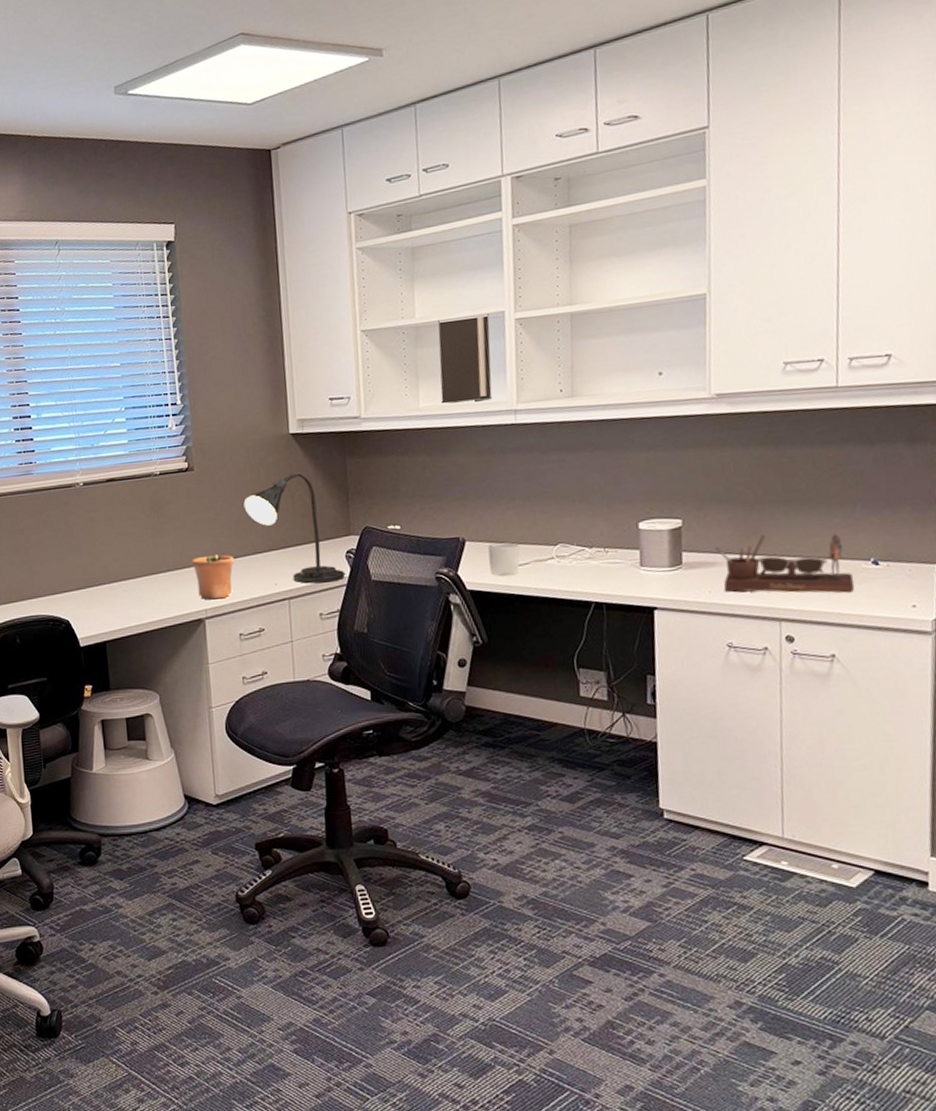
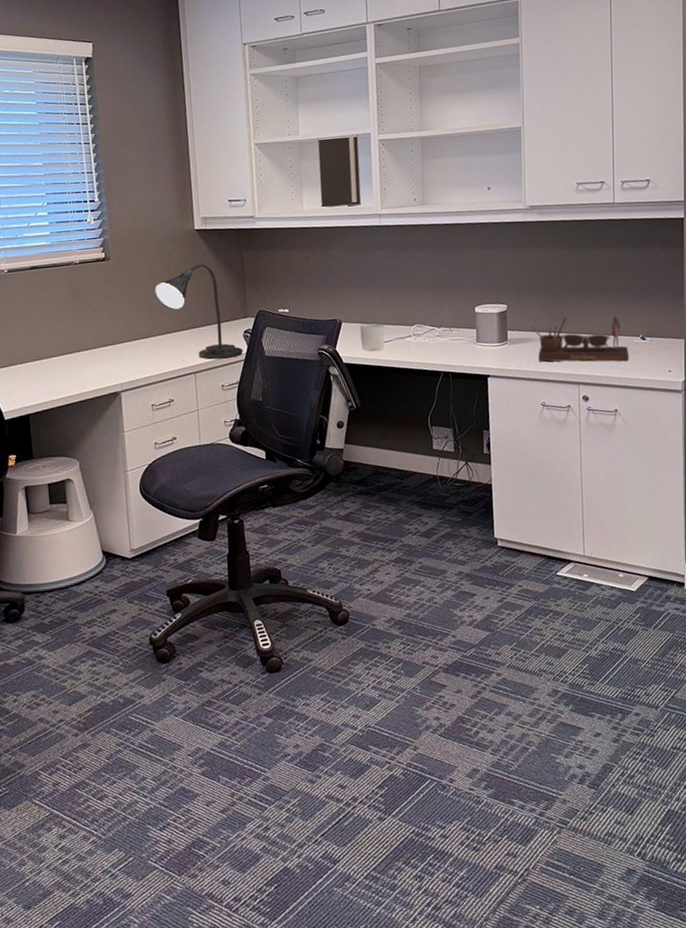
planter: present [191,554,235,600] -> none [108,334,147,375]

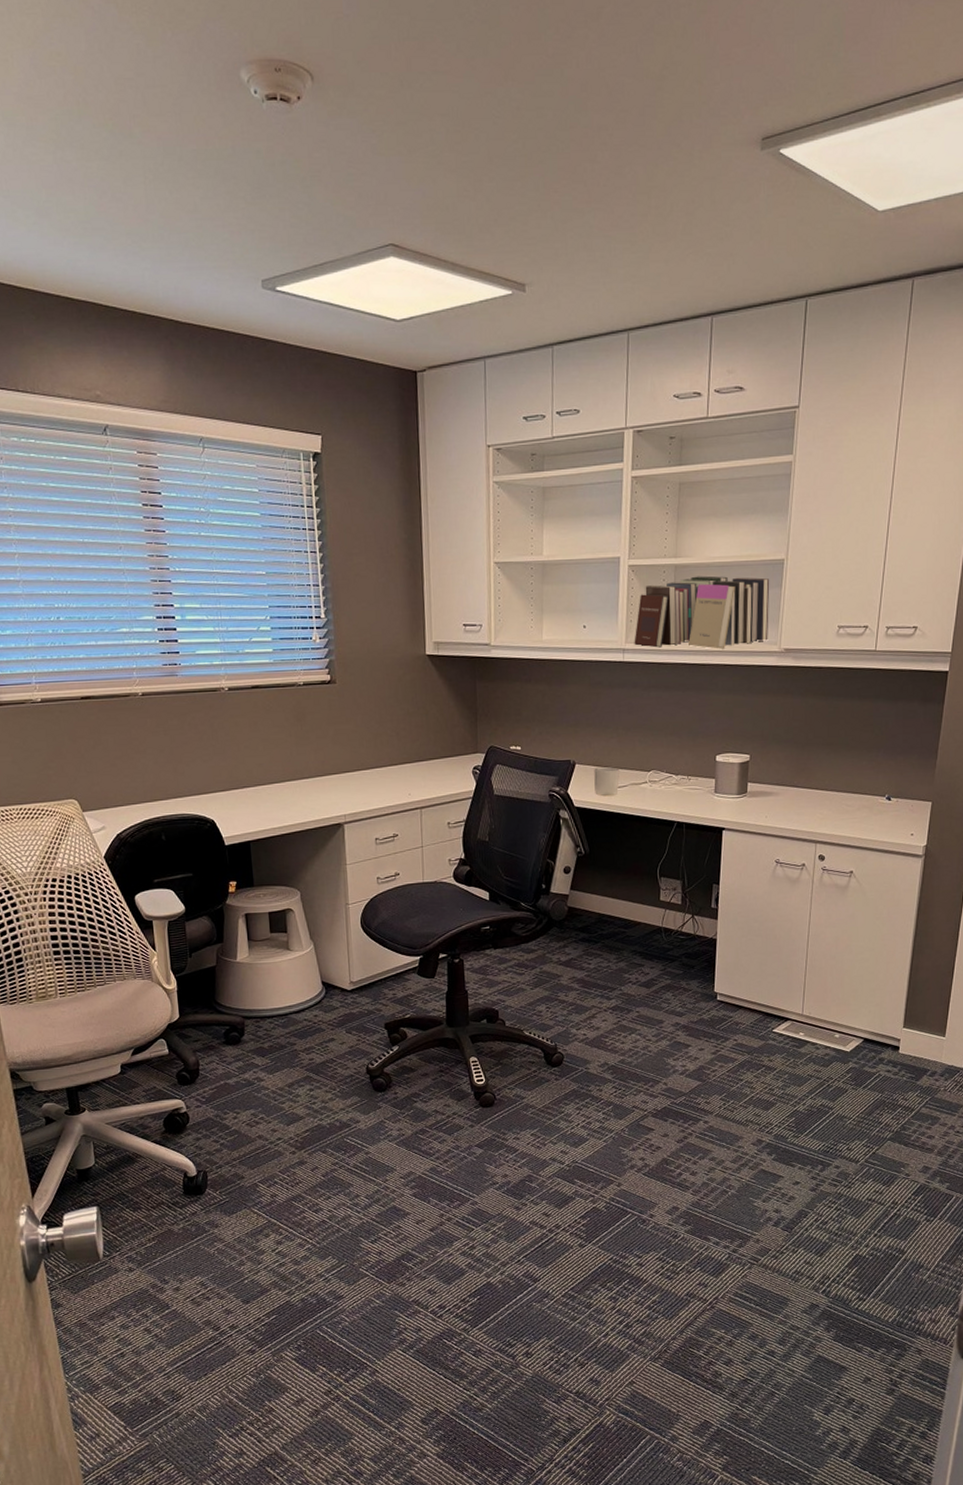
desk lamp: present [155,263,244,359] -> none [382,692,472,795]
binder: present [318,134,362,207] -> none [561,558,607,638]
books: none [388,144,471,212] -> present [634,575,728,648]
books: none [439,144,514,210] -> present [688,577,770,649]
desk organizer: present [531,315,630,362] -> none [773,772,872,822]

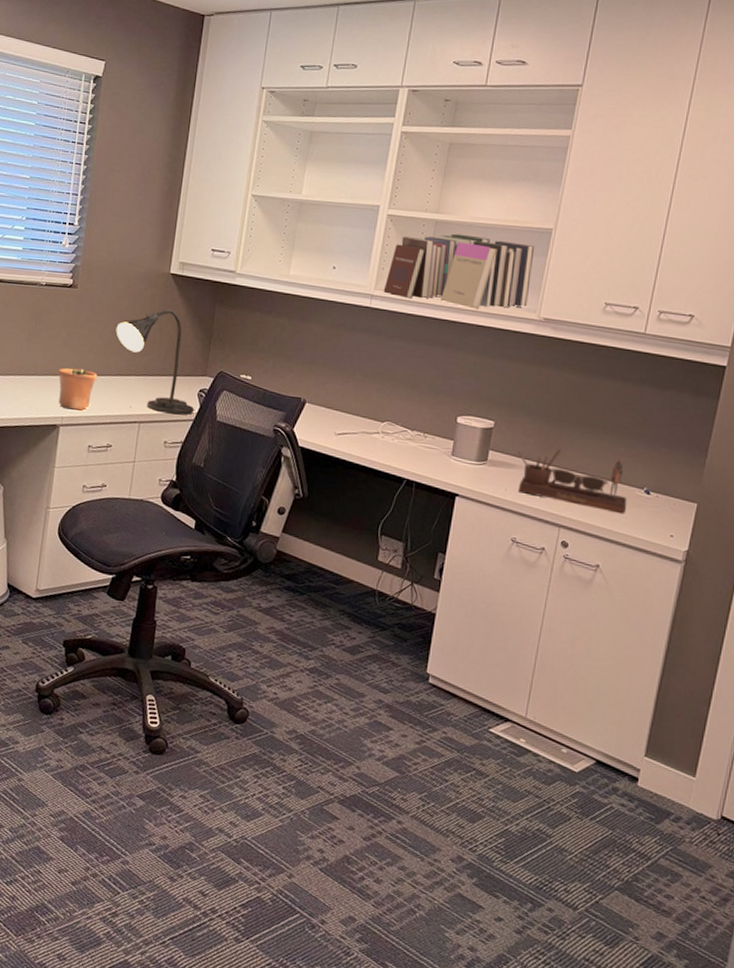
planter: none [332,764,372,806] -> present [58,368,98,411]
desk lamp: none [382,692,472,795] -> present [115,309,195,415]
mug: present [594,767,620,797] -> none [322,409,351,442]
desk organizer: none [773,772,872,822] -> present [518,449,627,514]

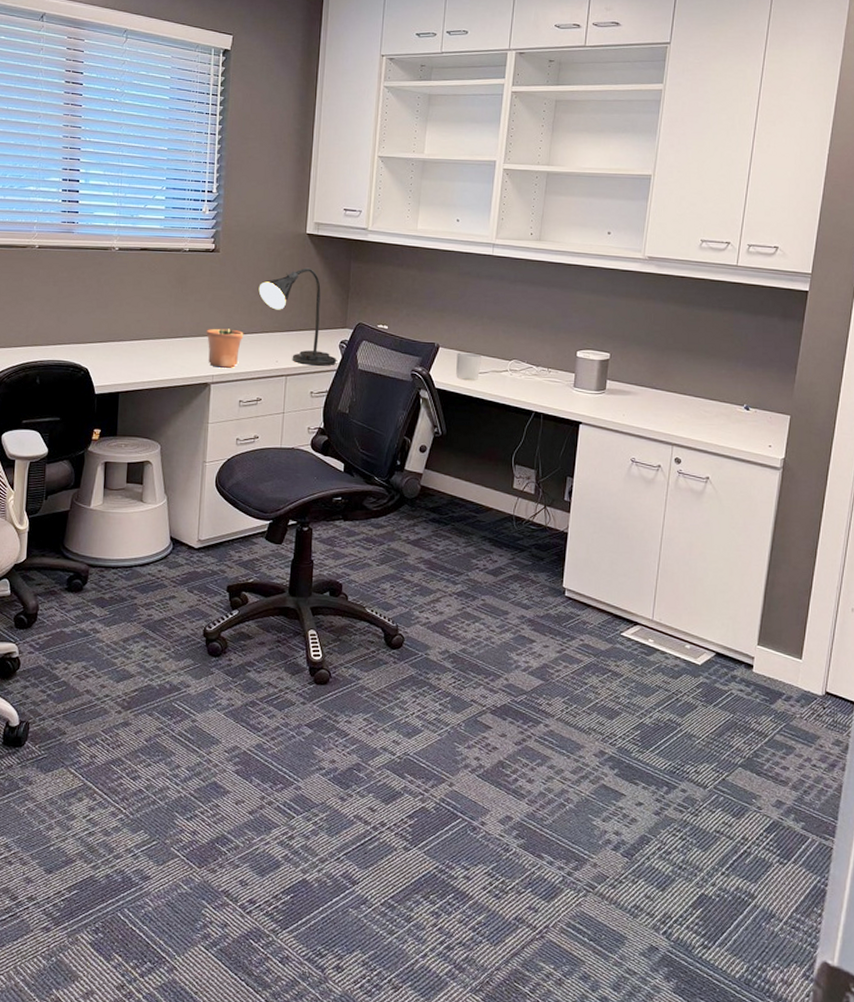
mug: none [322,409,351,442] -> present [456,352,481,381]
books: present [383,233,490,299] -> none [504,183,597,246]
books: present [441,240,535,309] -> none [556,187,637,252]
desk organizer: present [518,449,627,514] -> none [632,375,730,430]

